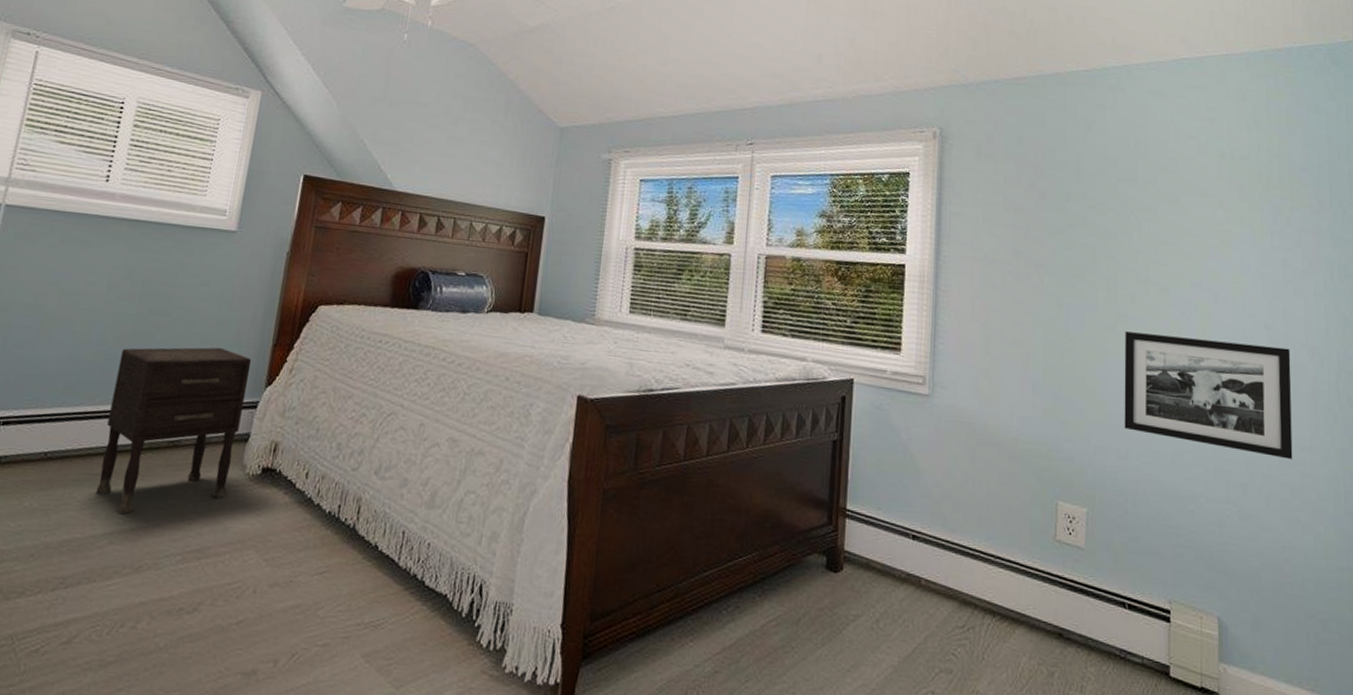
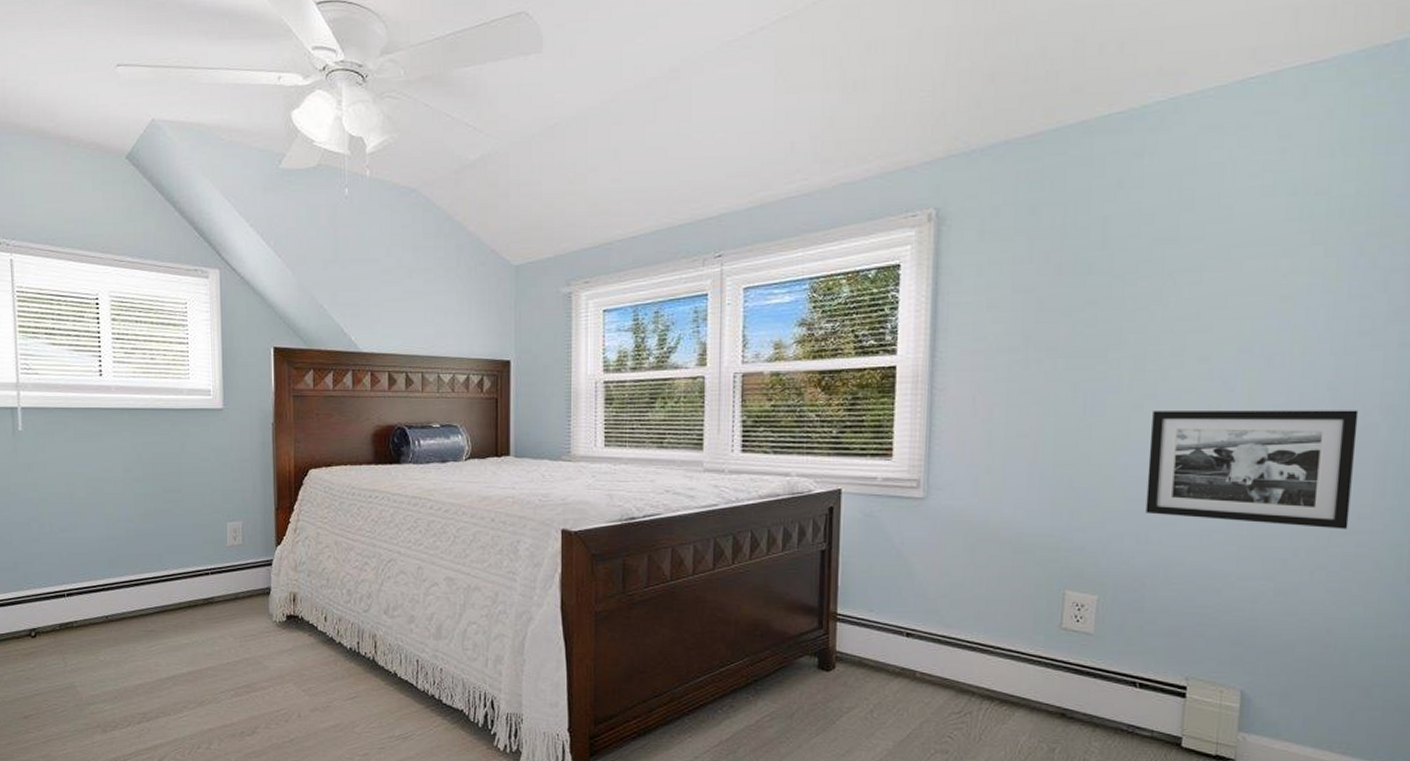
nightstand: present [95,347,252,515] -> none [148,515,260,662]

